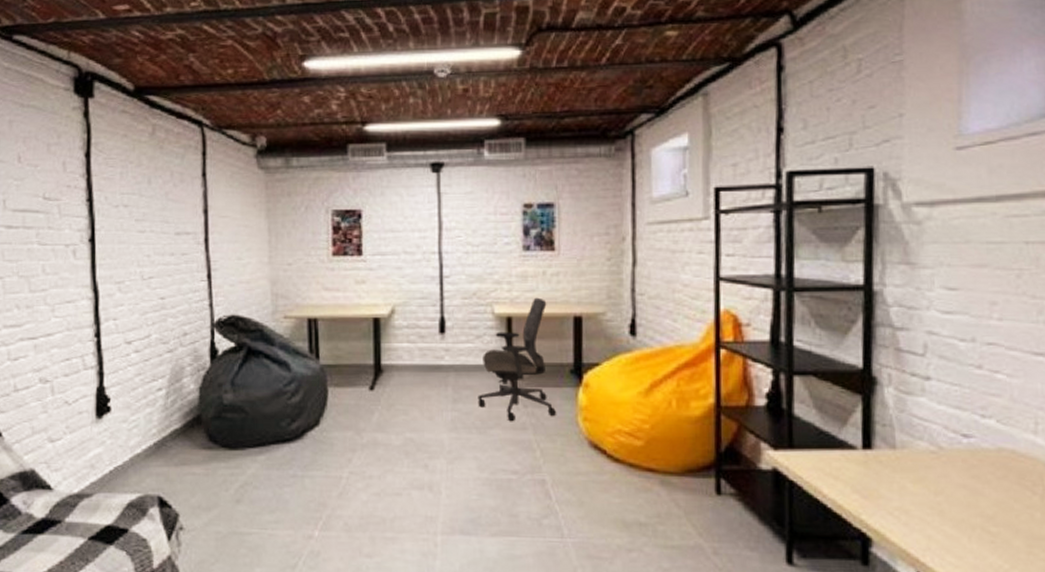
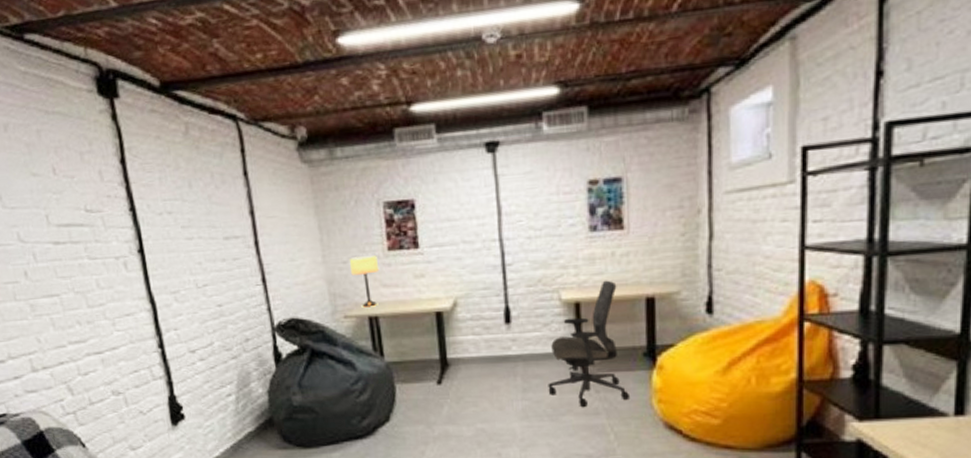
table lamp: none [294,260,323,309] -> present [349,256,380,308]

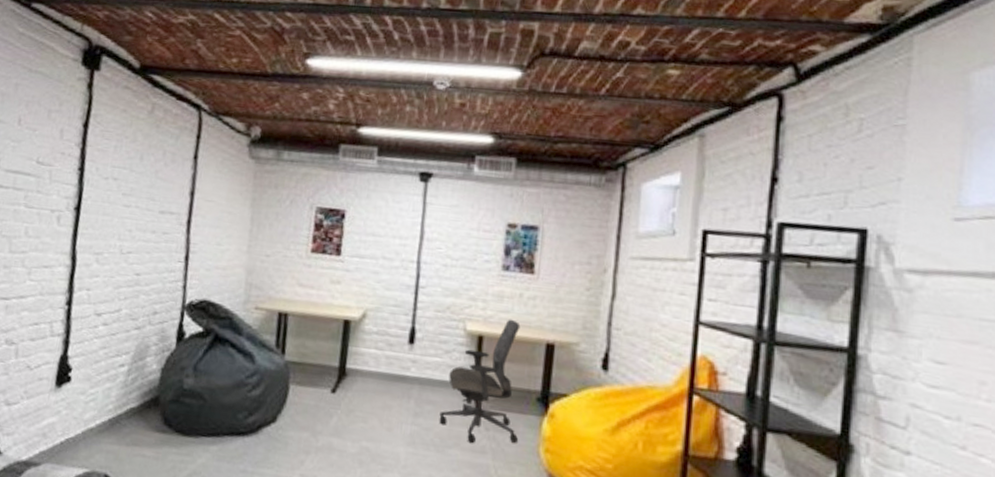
table lamp: present [349,256,380,308] -> none [271,252,300,303]

